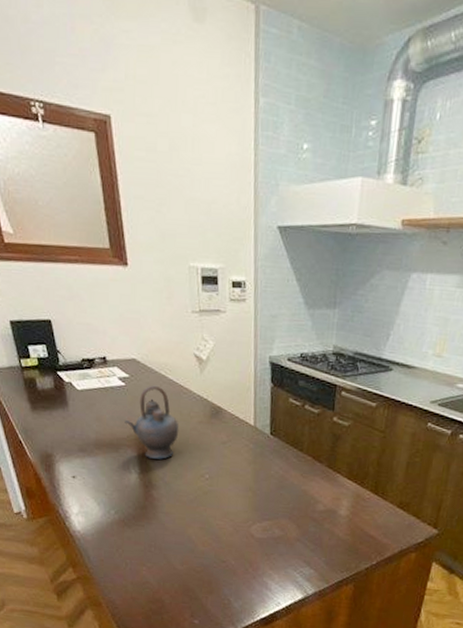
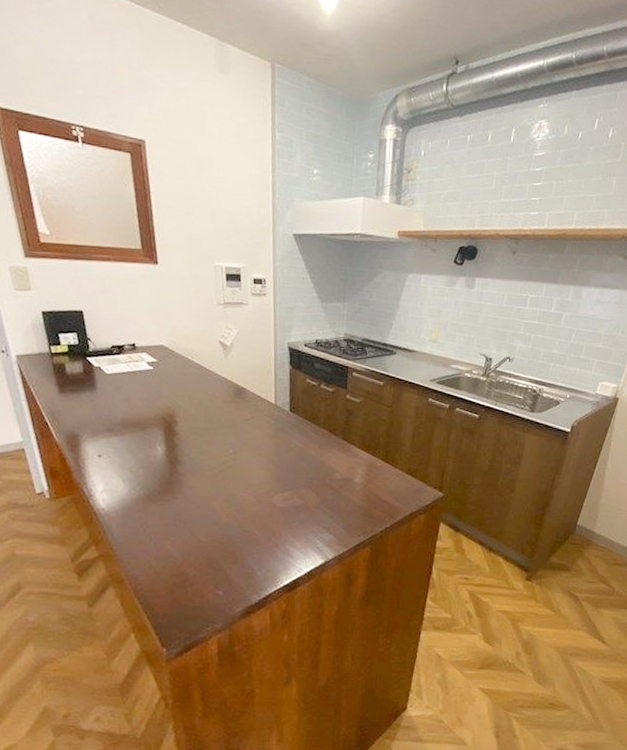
teapot: present [125,385,179,460] -> none [152,368,205,437]

